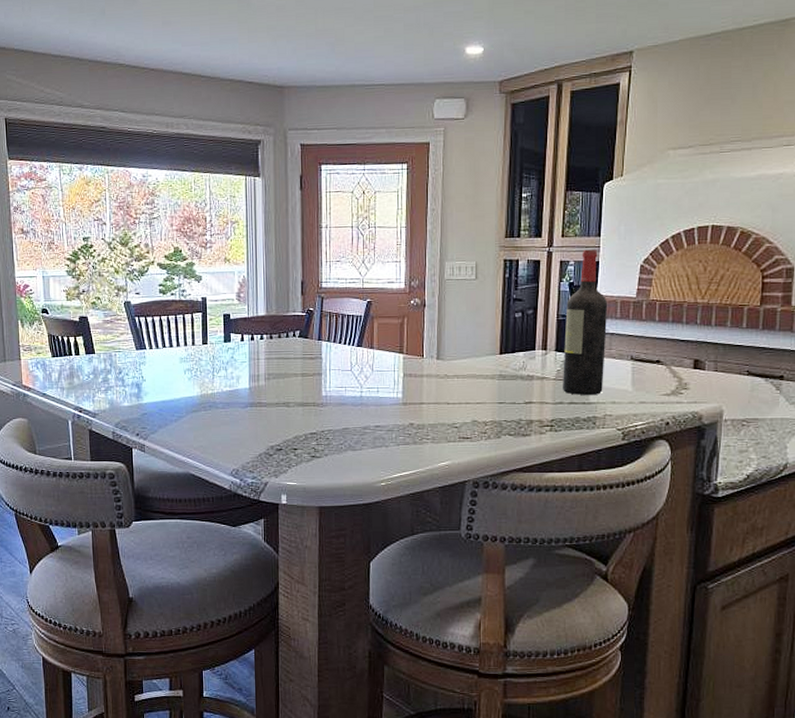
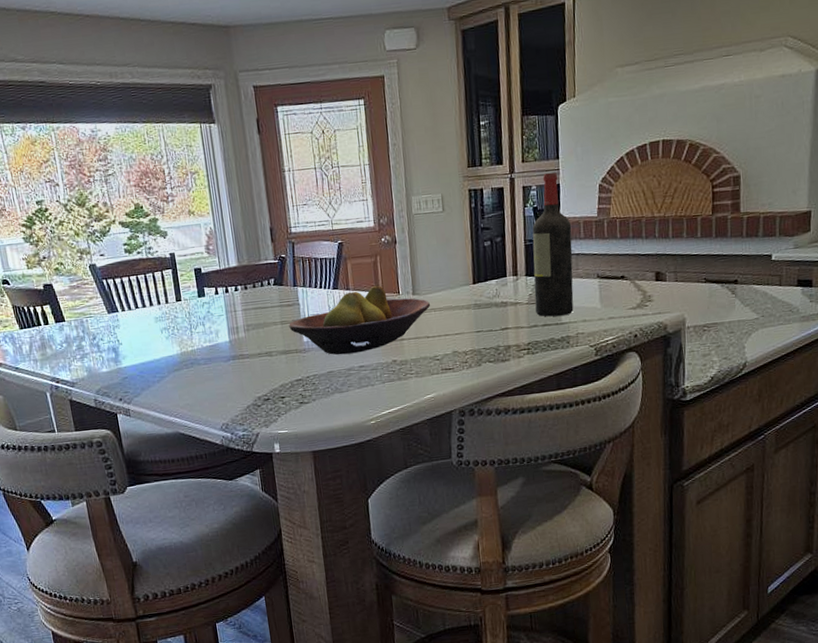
fruit bowl: none [309,346,454,413] -> present [289,284,431,355]

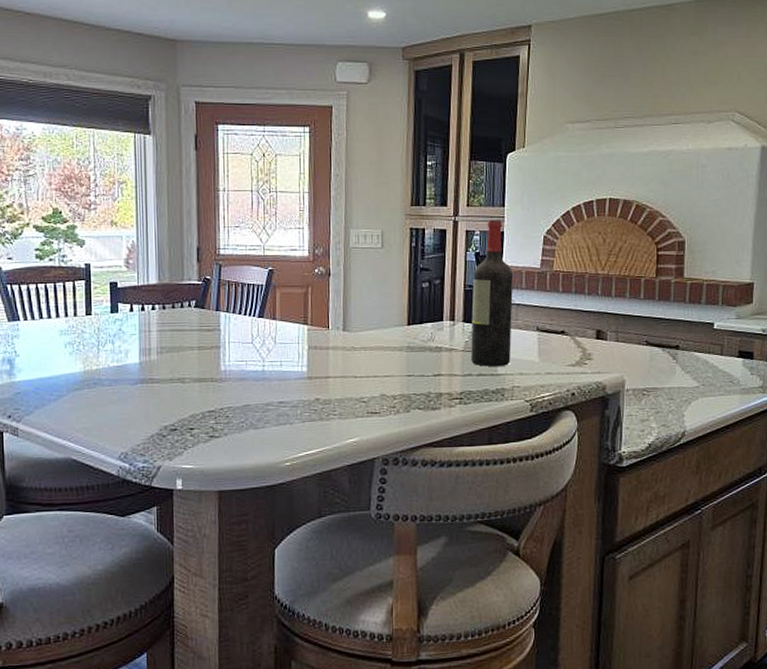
fruit bowl: present [289,284,431,355] -> none [206,317,361,388]

